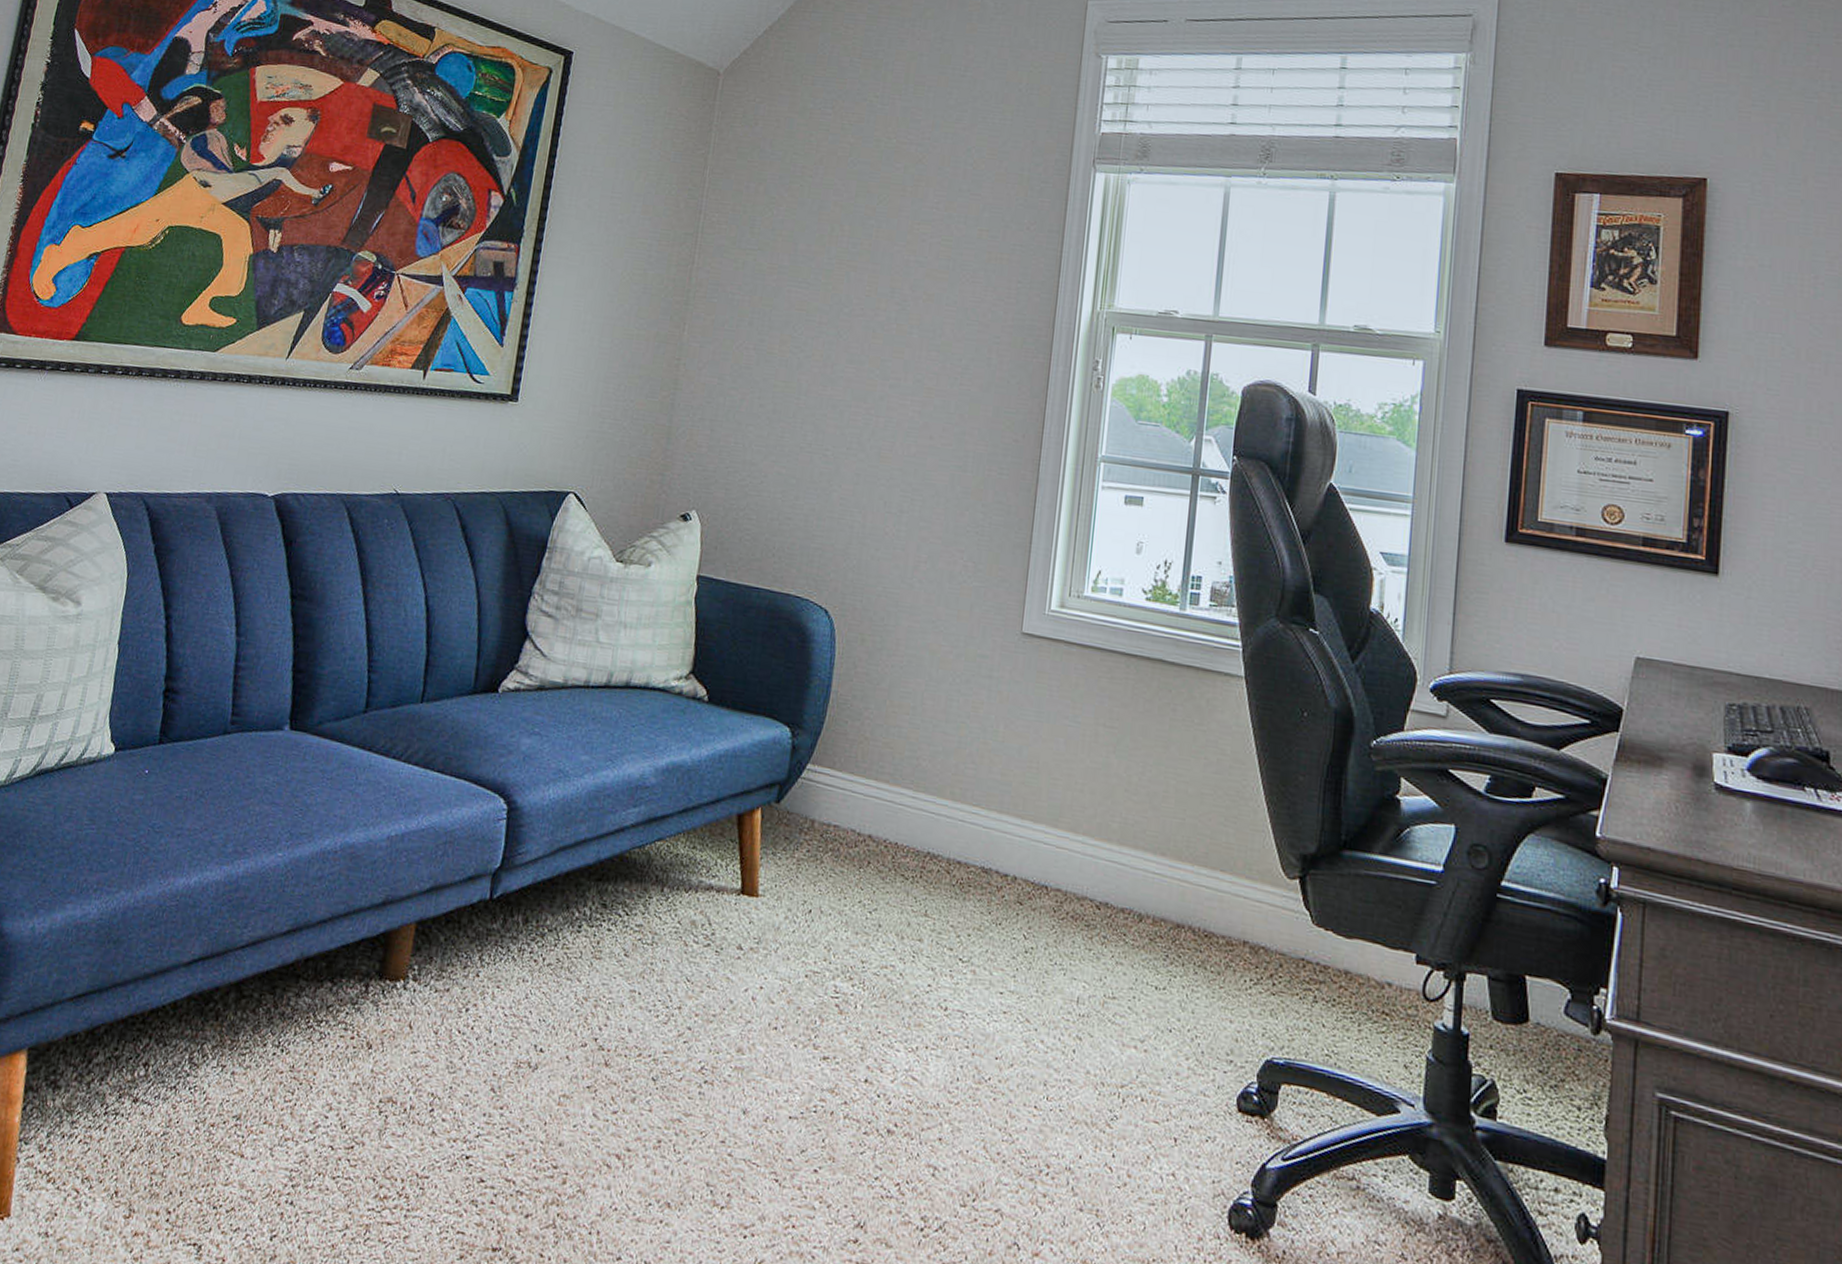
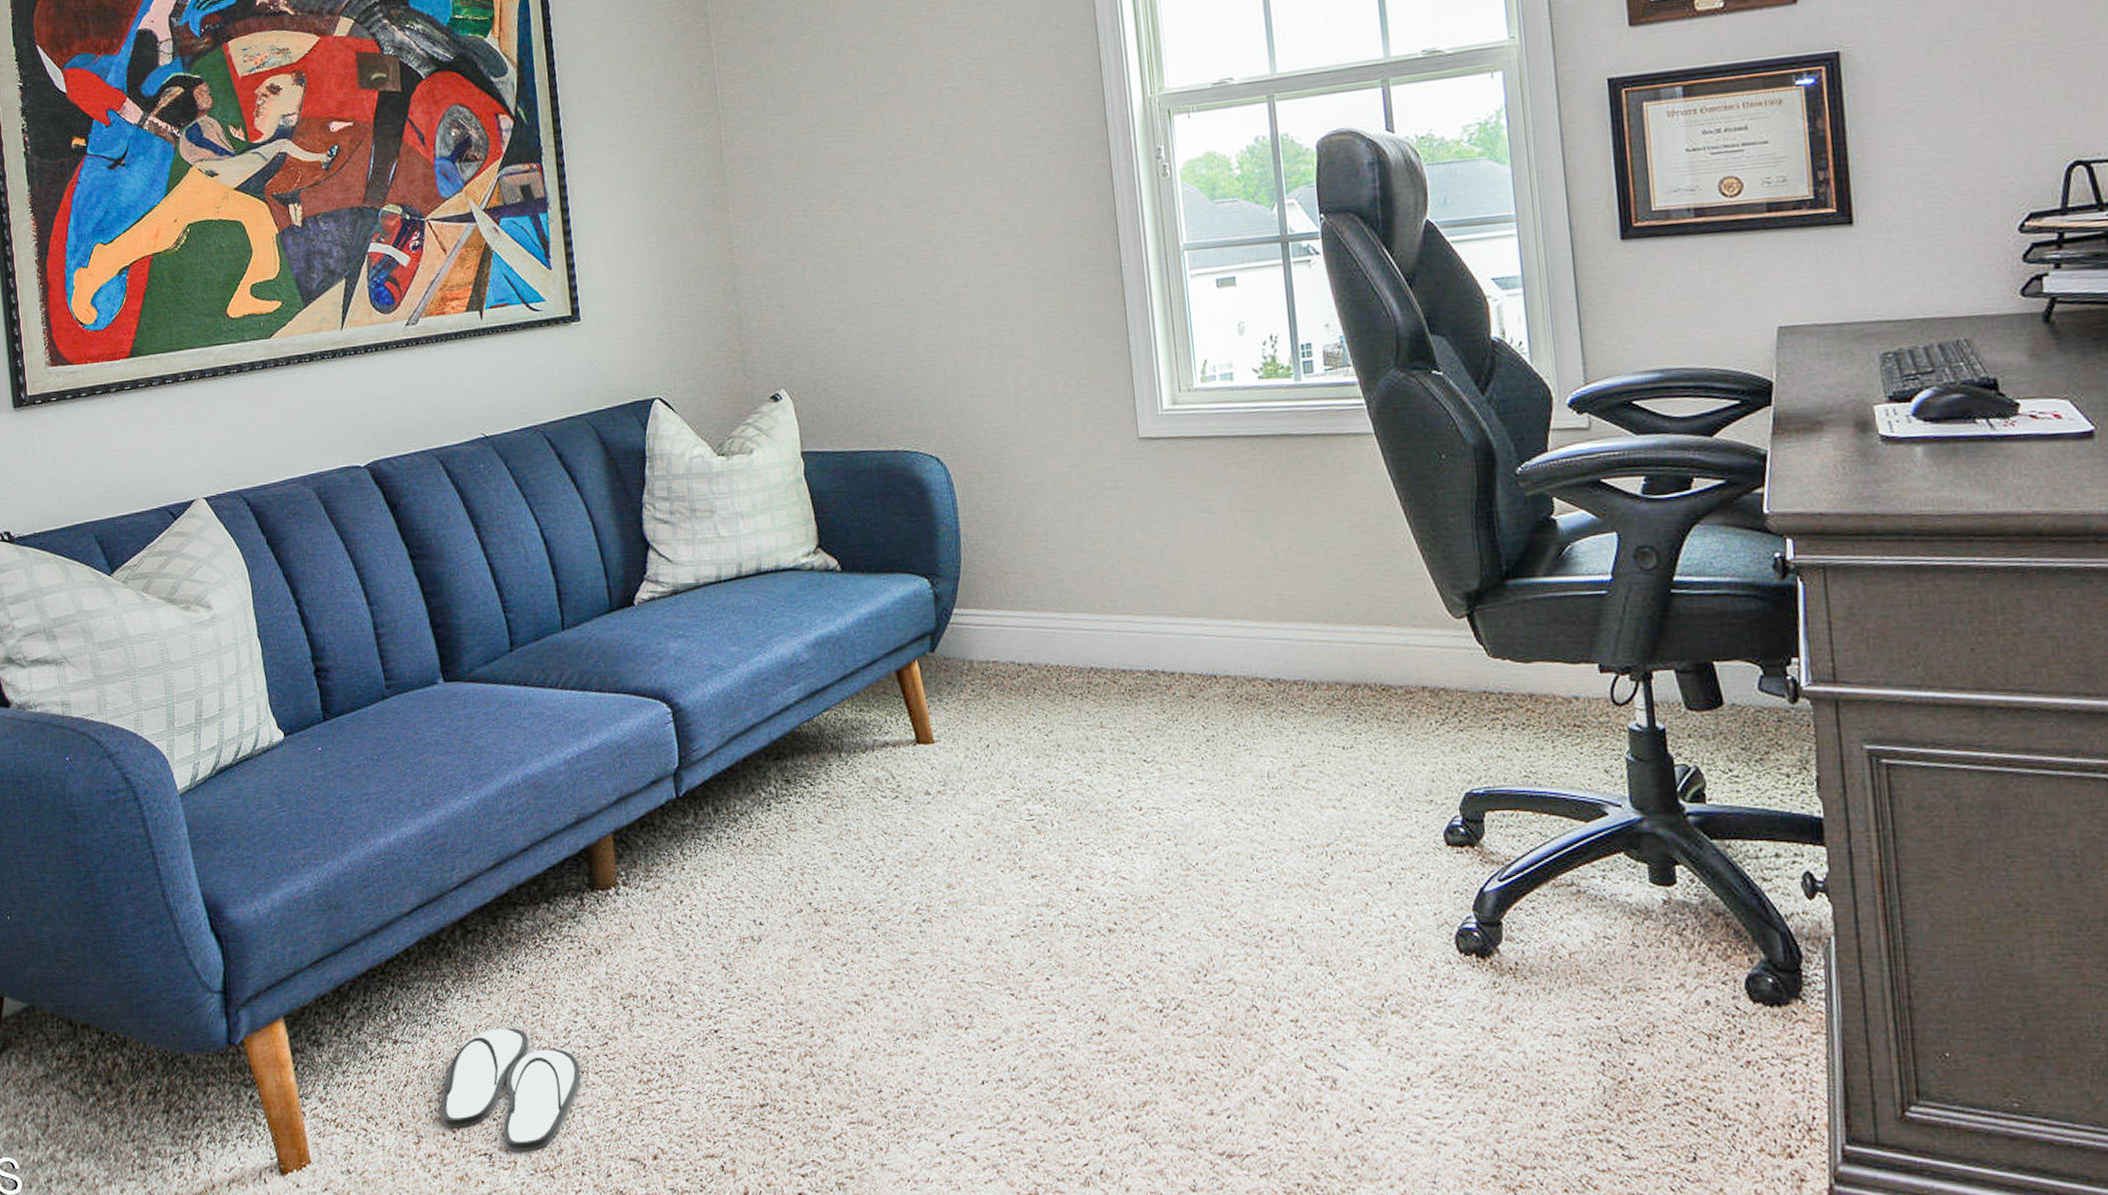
slippers: none [159,1107,319,1251] -> present [440,1028,581,1152]

